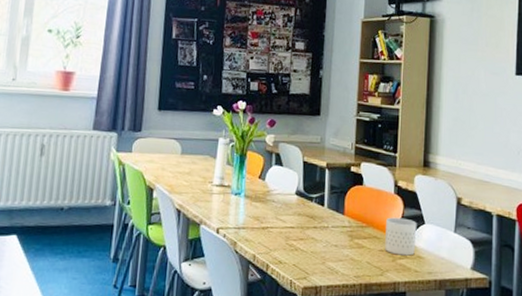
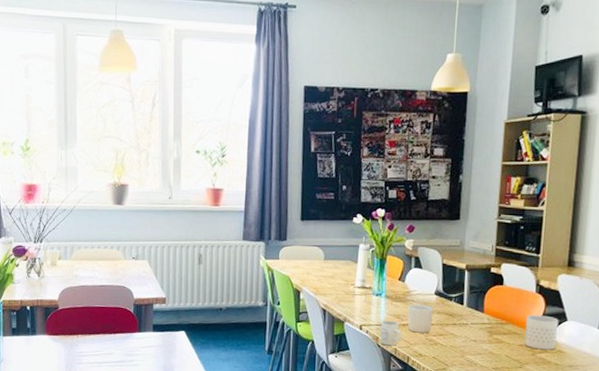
mug: none [238,222,261,252] -> present [380,320,402,346]
mug: none [267,205,294,238] -> present [407,304,434,333]

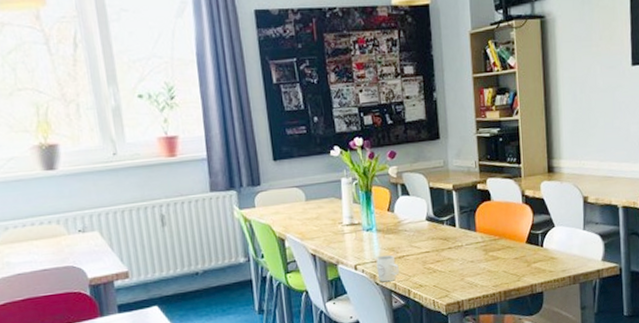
mug: present [407,304,434,333] -> none [401,233,428,264]
mug: present [524,314,559,350] -> none [517,224,548,260]

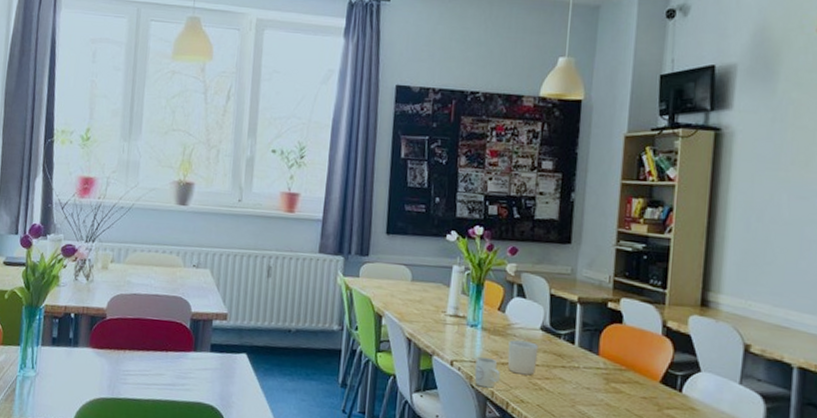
mug: none [401,233,428,264] -> present [507,340,539,376]

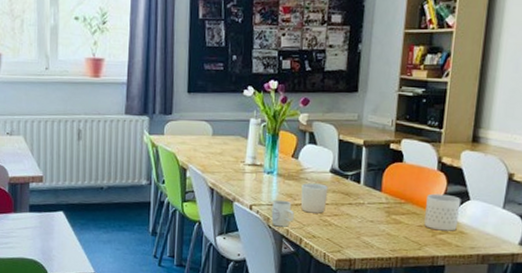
mug: none [649,361,691,407] -> present [424,193,461,231]

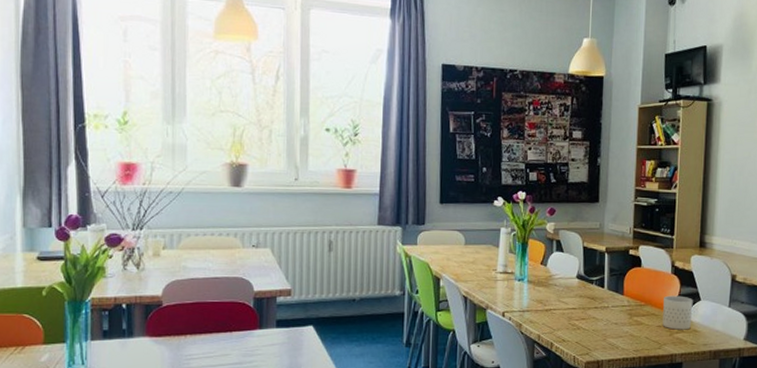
mug: present [271,200,294,227] -> none [523,306,545,332]
mug: present [300,183,328,214] -> none [550,289,576,318]

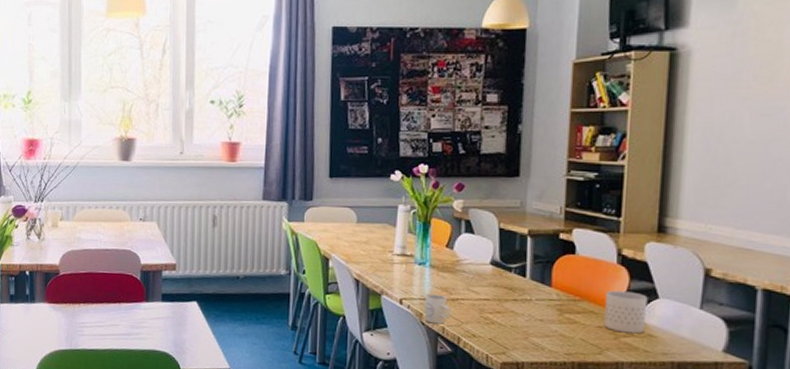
mug: none [523,306,545,332] -> present [424,293,451,324]

